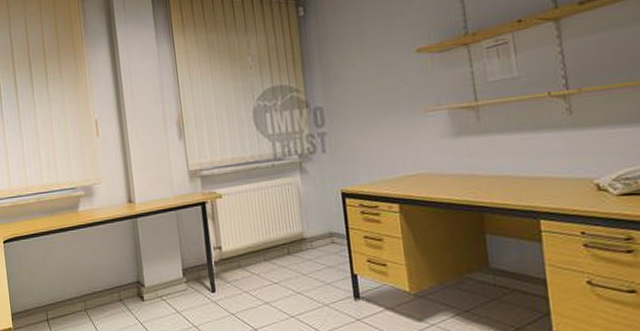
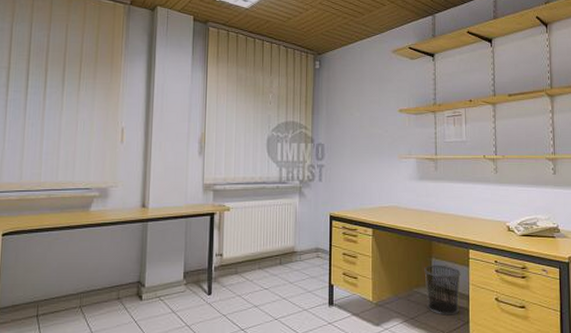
waste bin: none [476,242,533,306] -> present [424,265,461,316]

